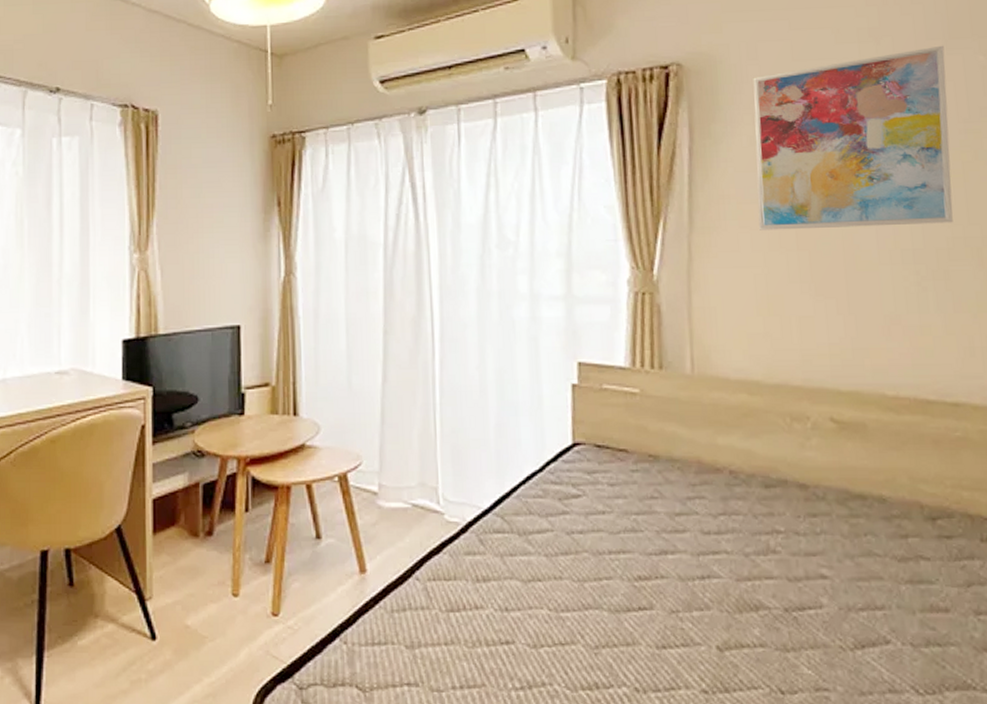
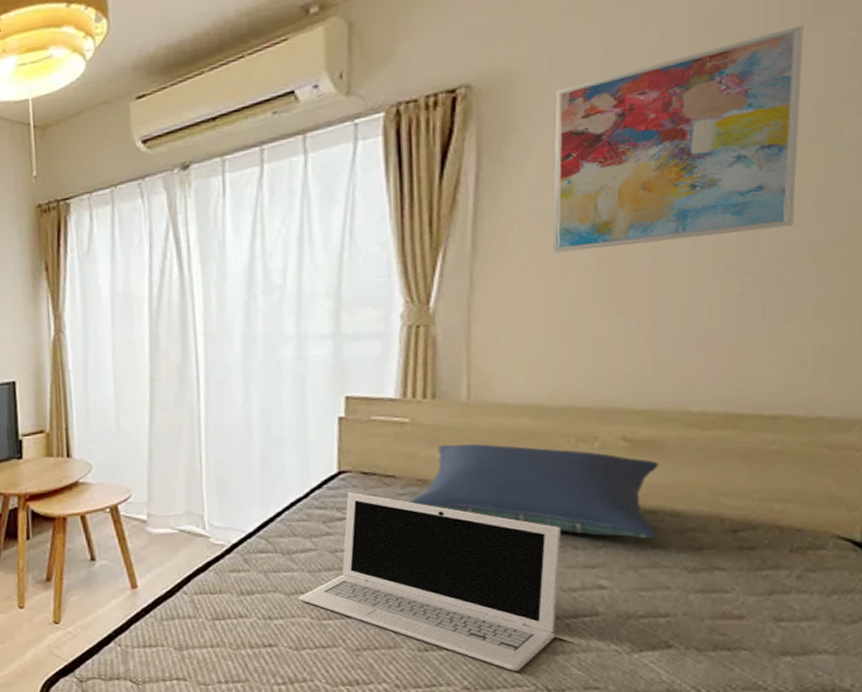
laptop: none [535,467,785,671] -> present [298,492,561,671]
pillow: none [643,418,867,525] -> present [410,444,658,539]

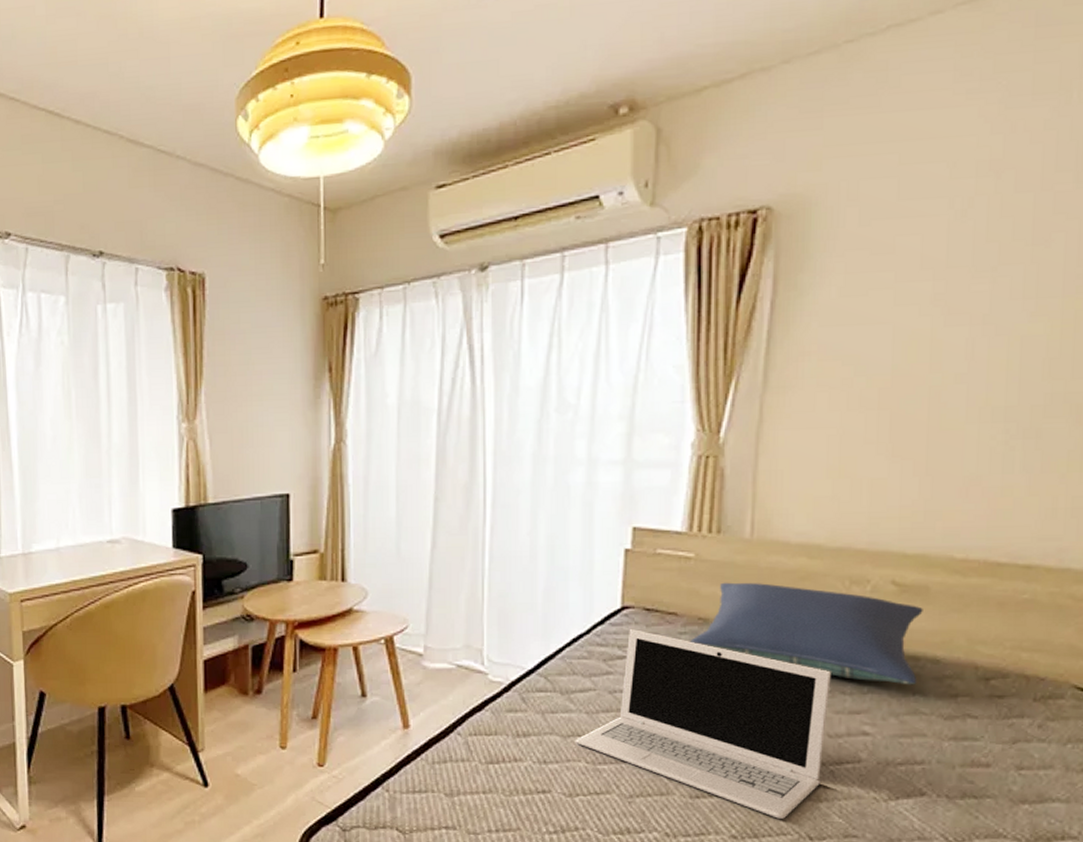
wall art: present [552,25,804,253] -> none [839,178,1074,389]

